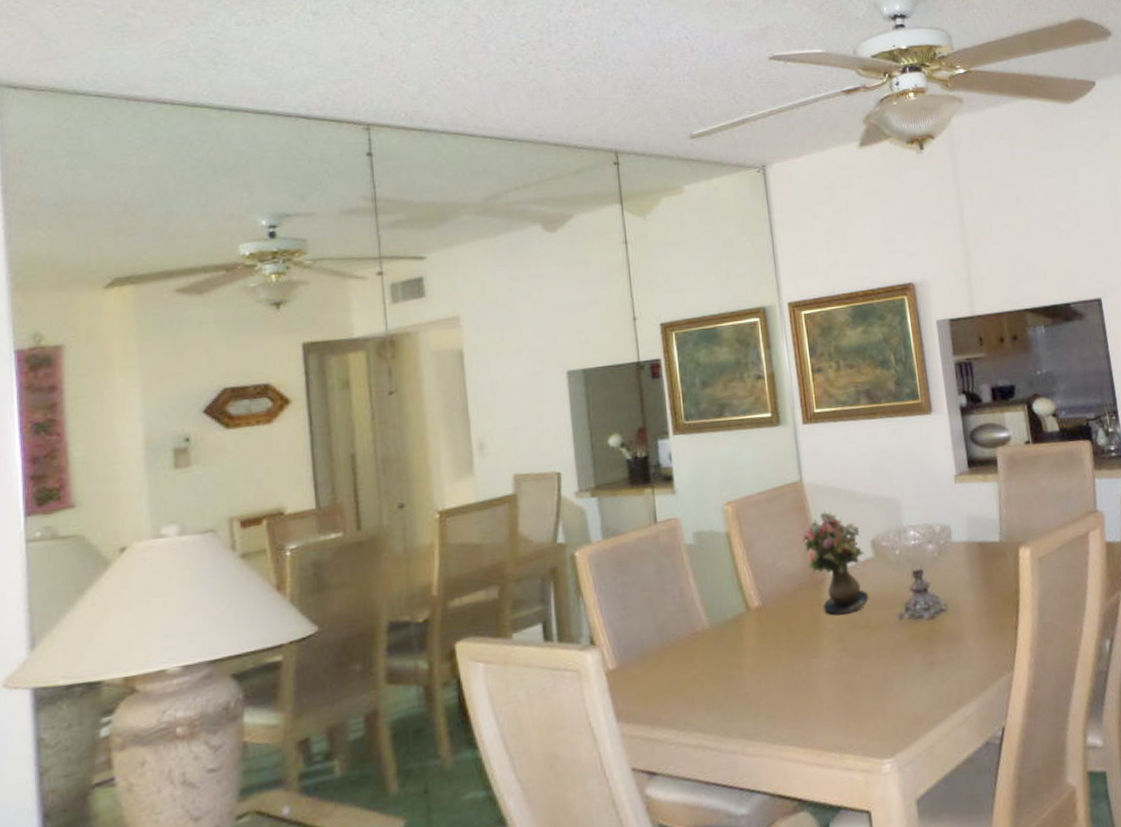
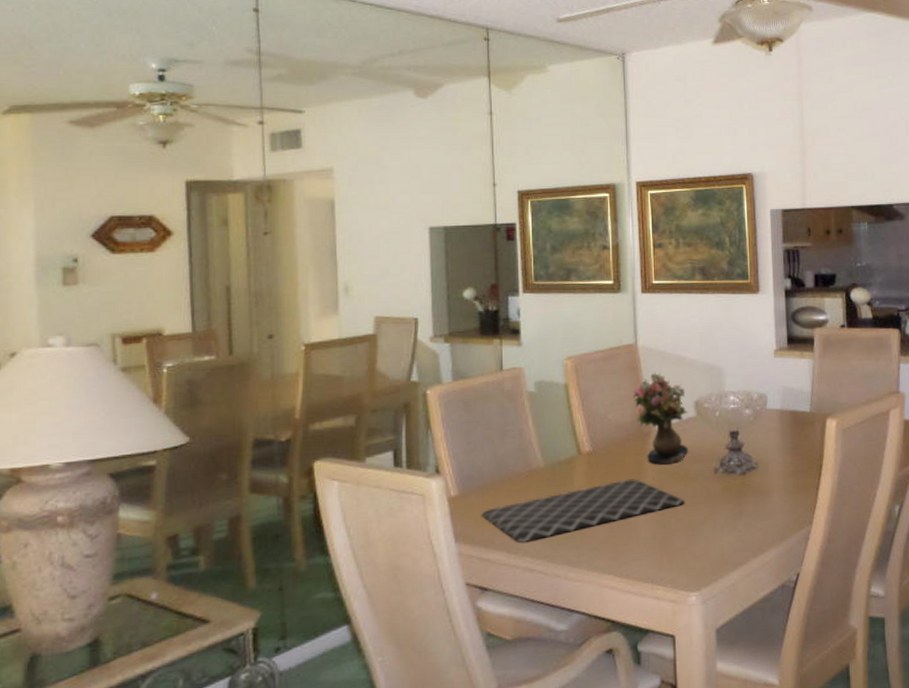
placemat: none [643,633,869,717] -> present [481,479,685,543]

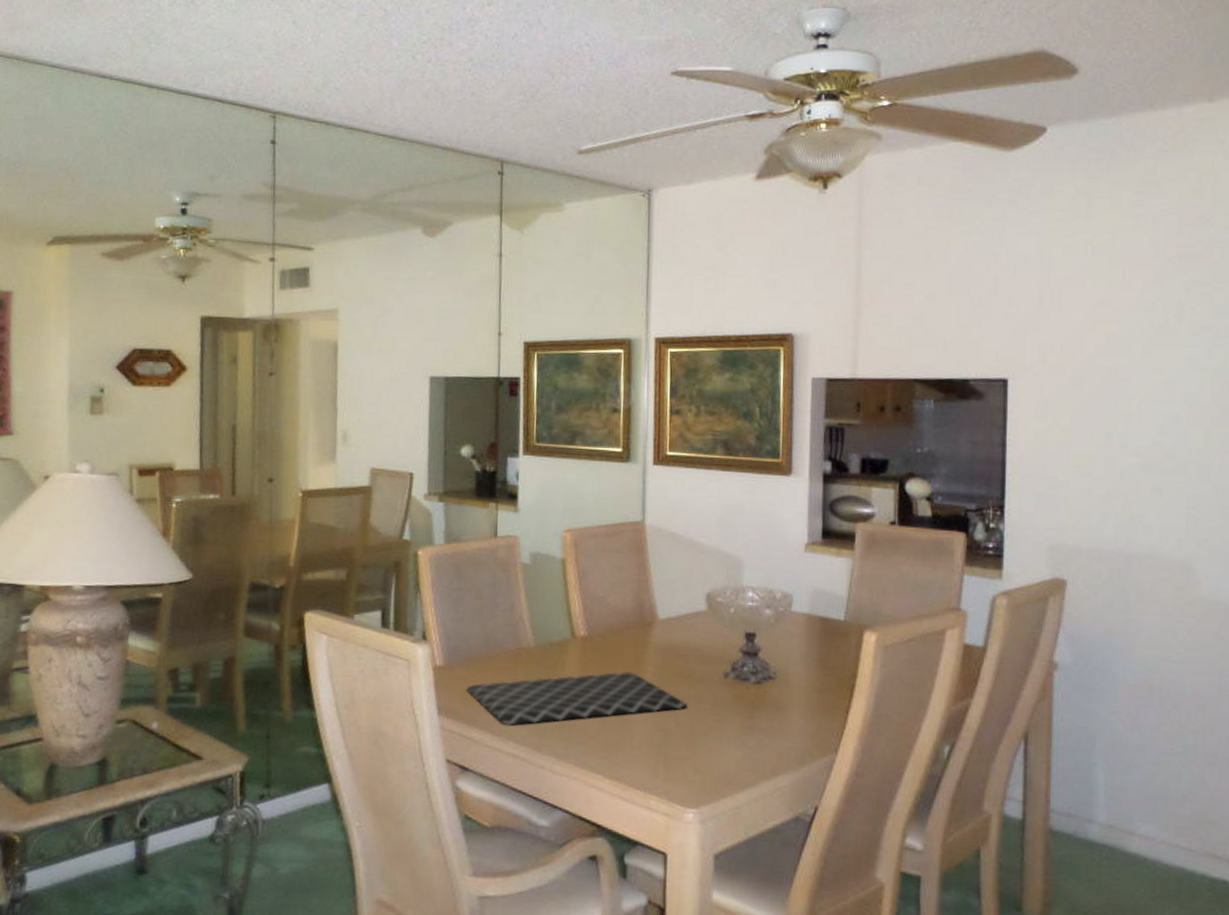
bouquet: present [633,371,688,465] -> none [636,554,698,661]

